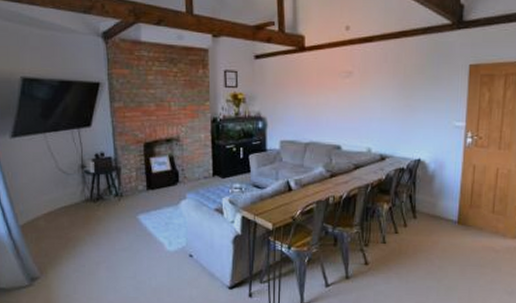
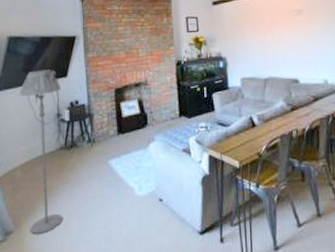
floor lamp: none [38,117,91,281] -> present [20,69,63,234]

